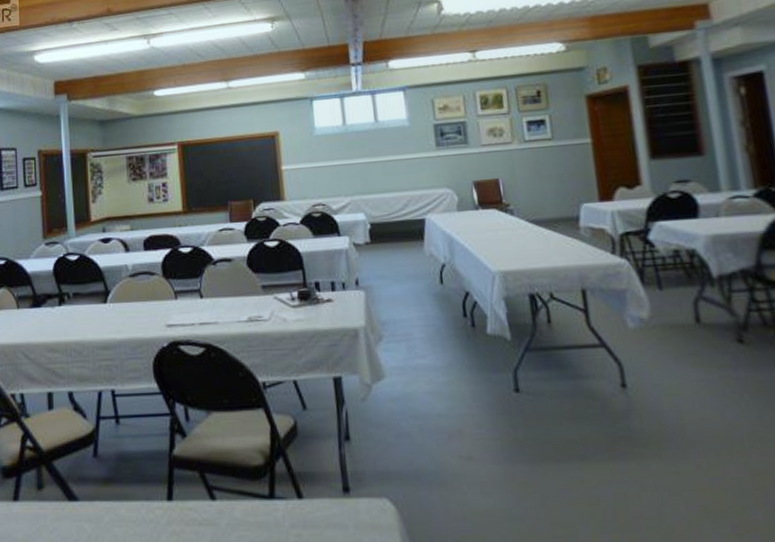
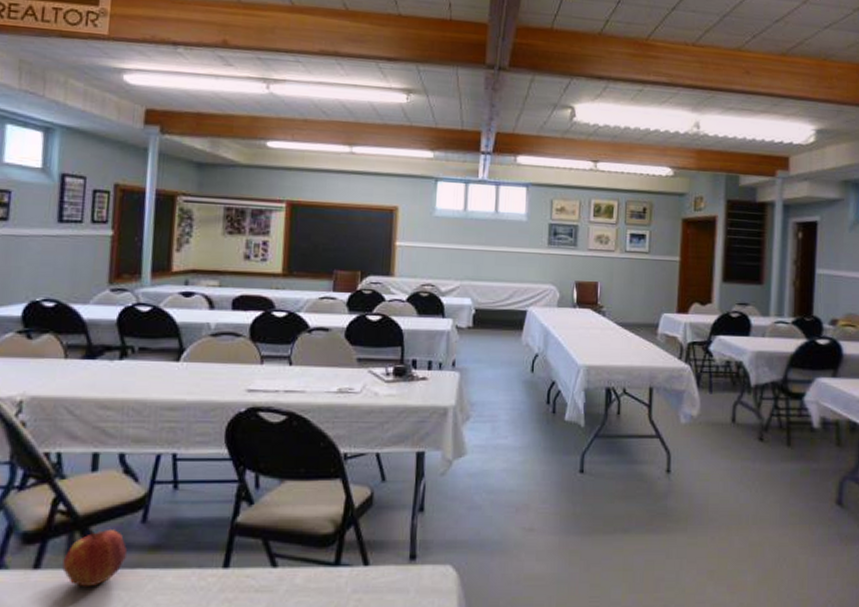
apple: none [35,463,86,519] -> present [62,528,128,587]

